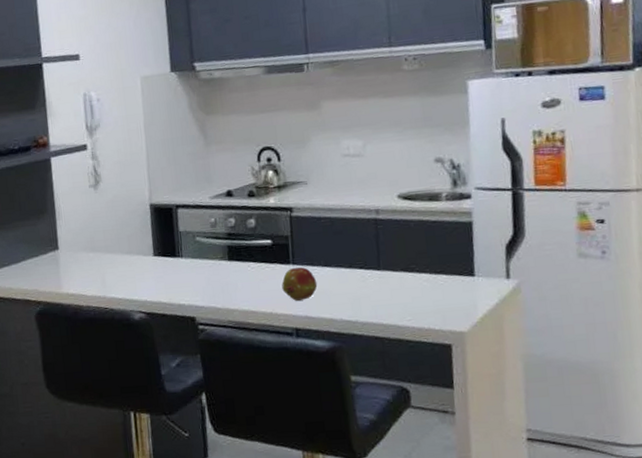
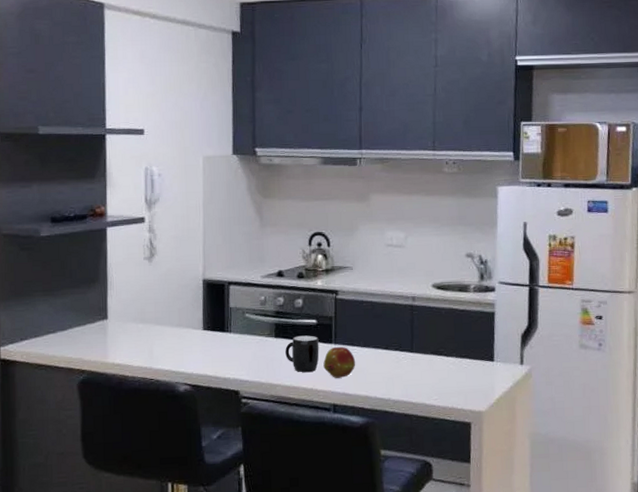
mug: none [240,256,277,296] -> present [285,335,319,372]

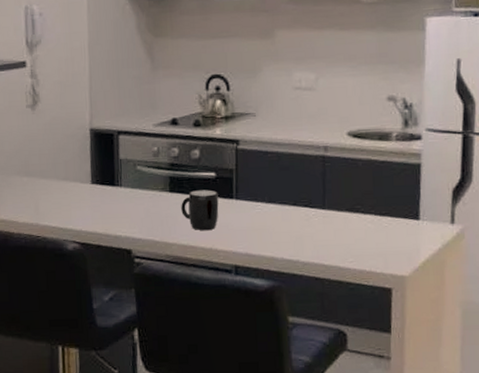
fruit: present [323,346,356,378] -> none [223,202,260,237]

